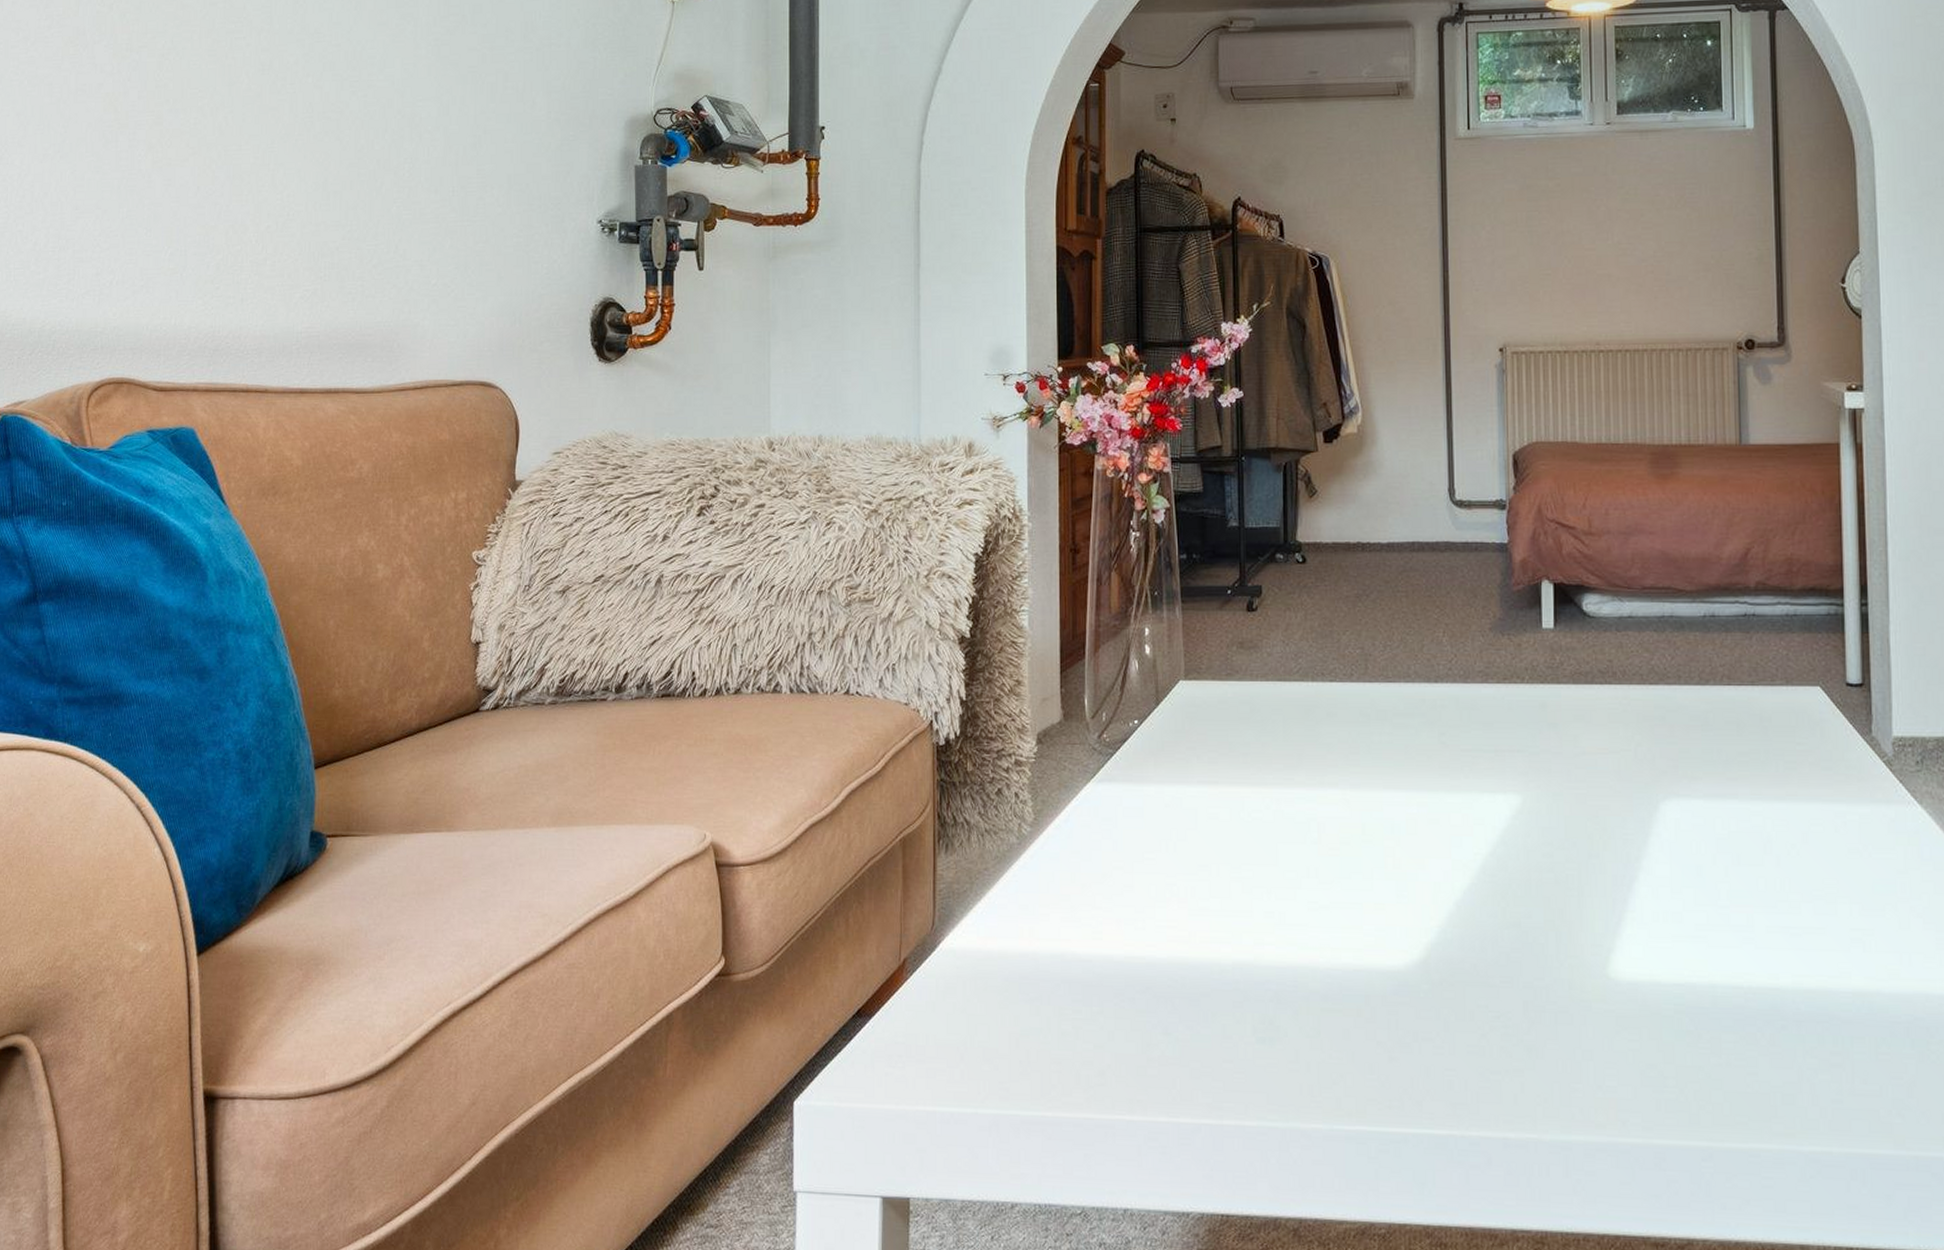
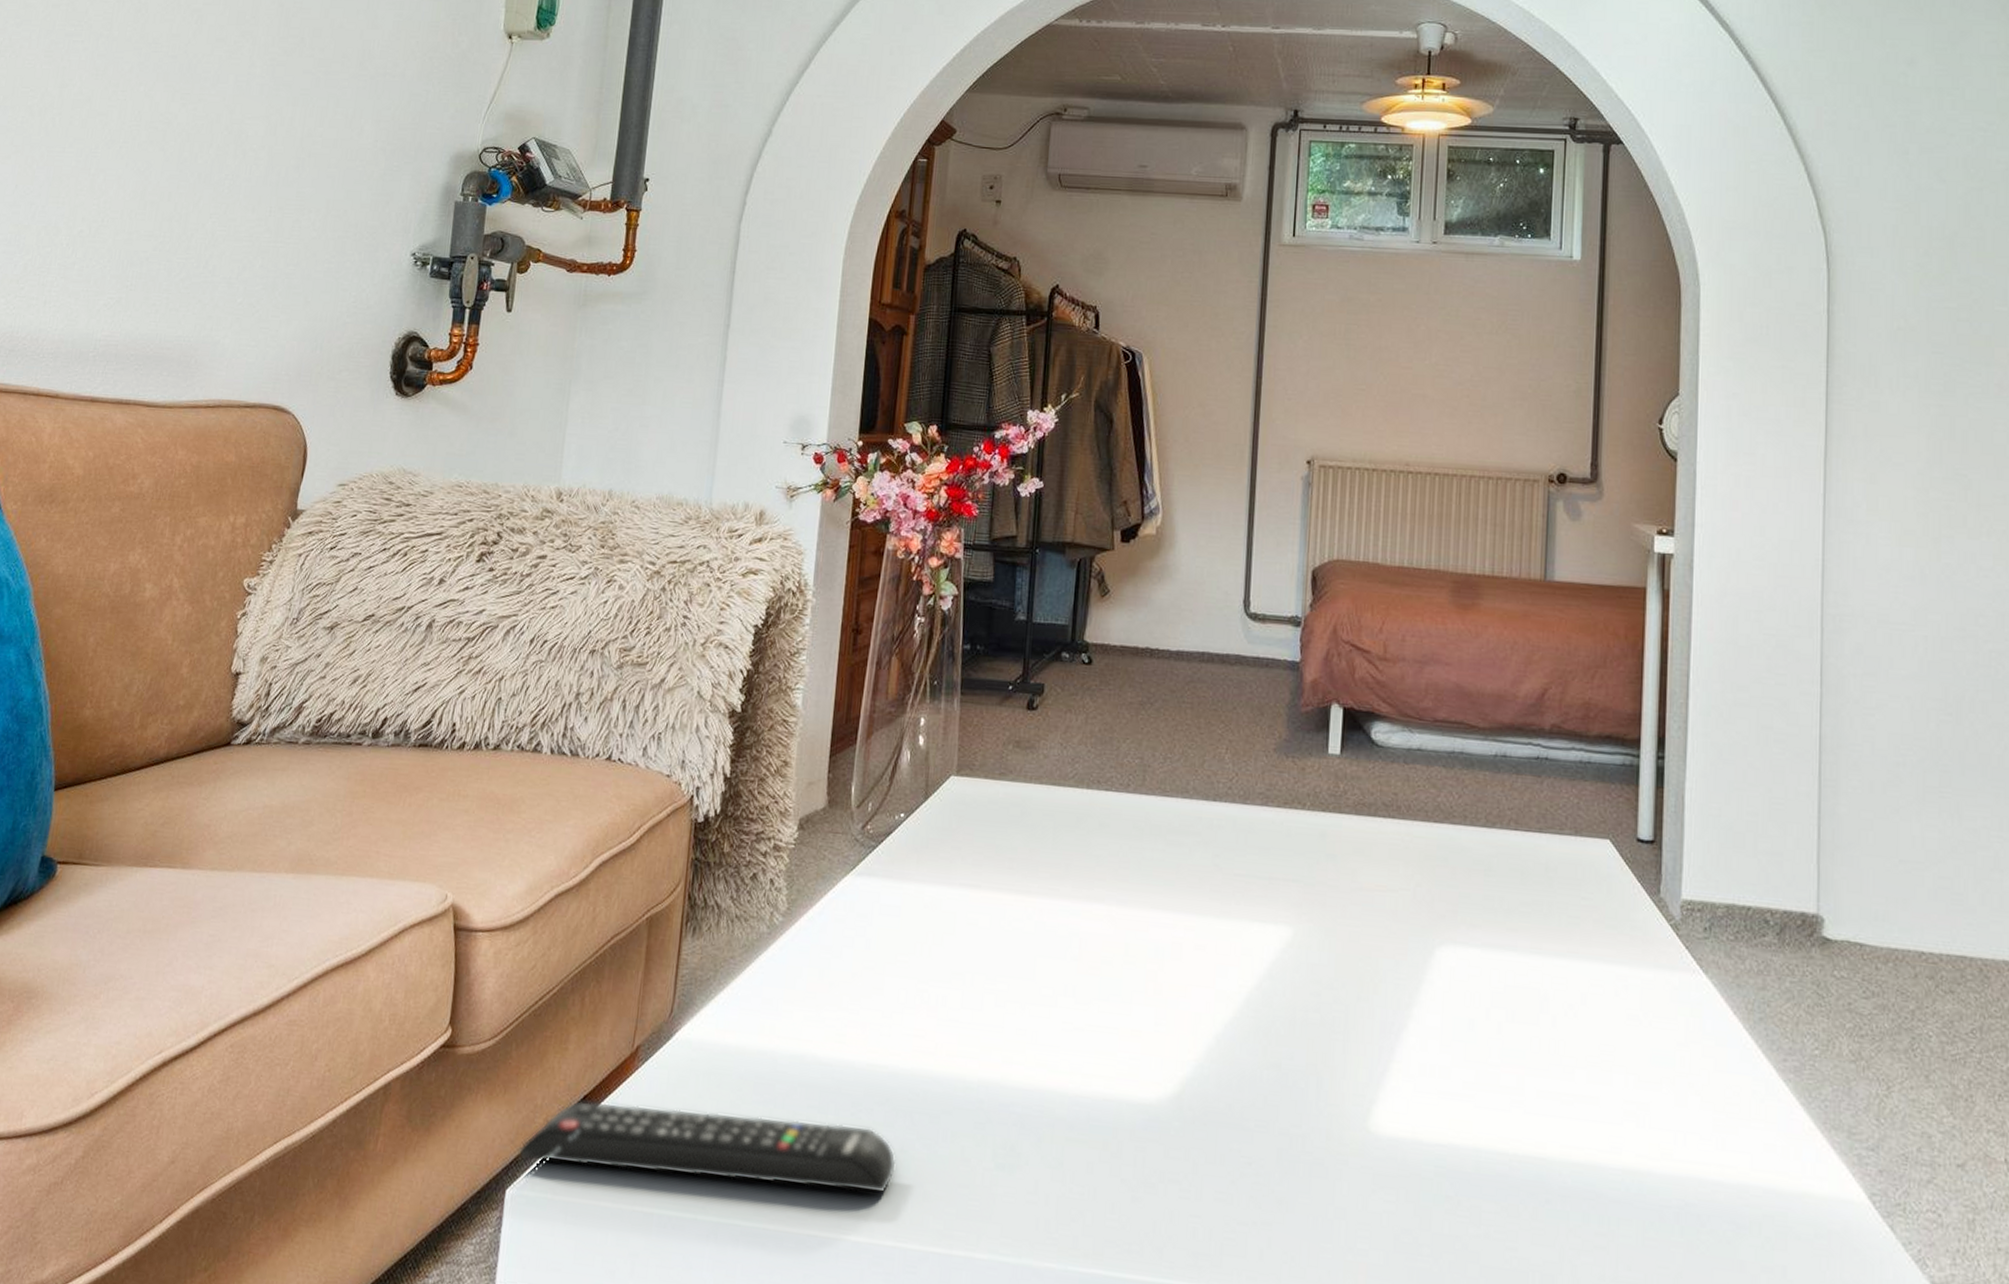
remote control: none [802,1013,1162,1075] -> present [519,1100,896,1194]

